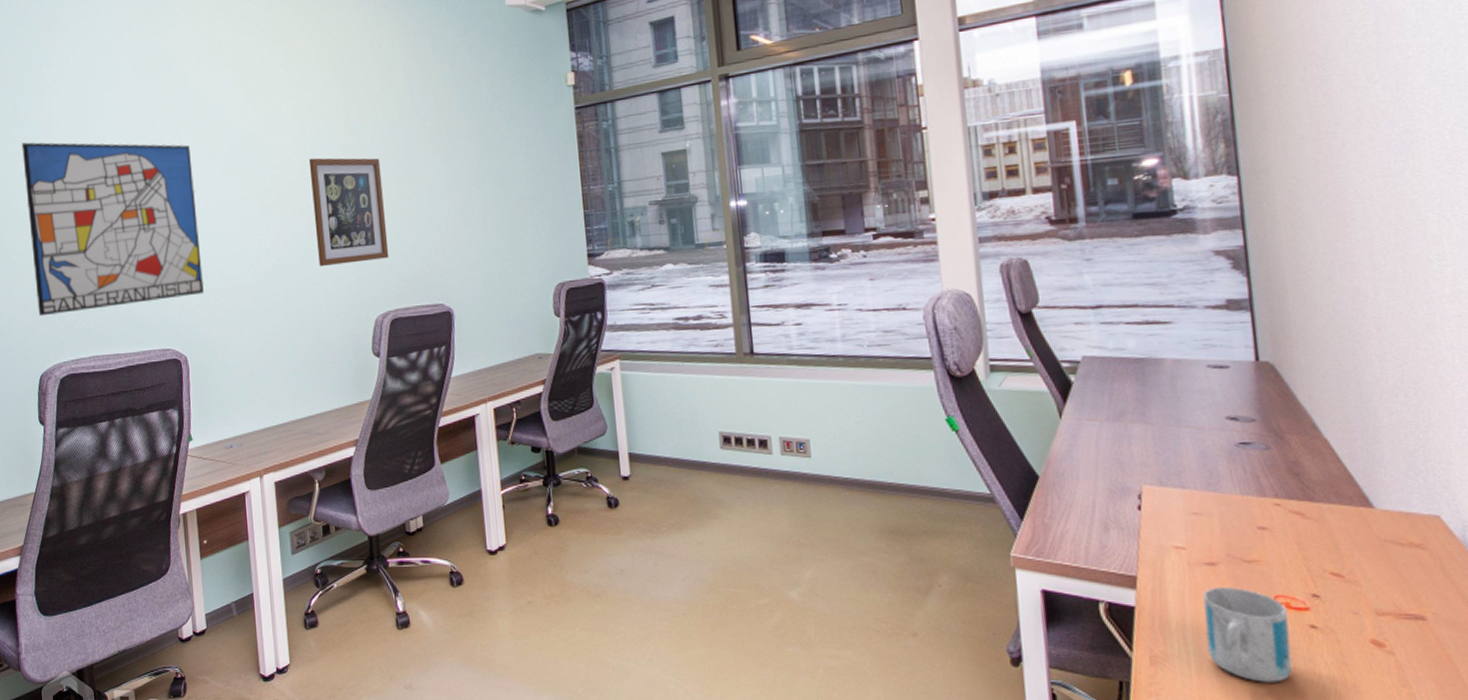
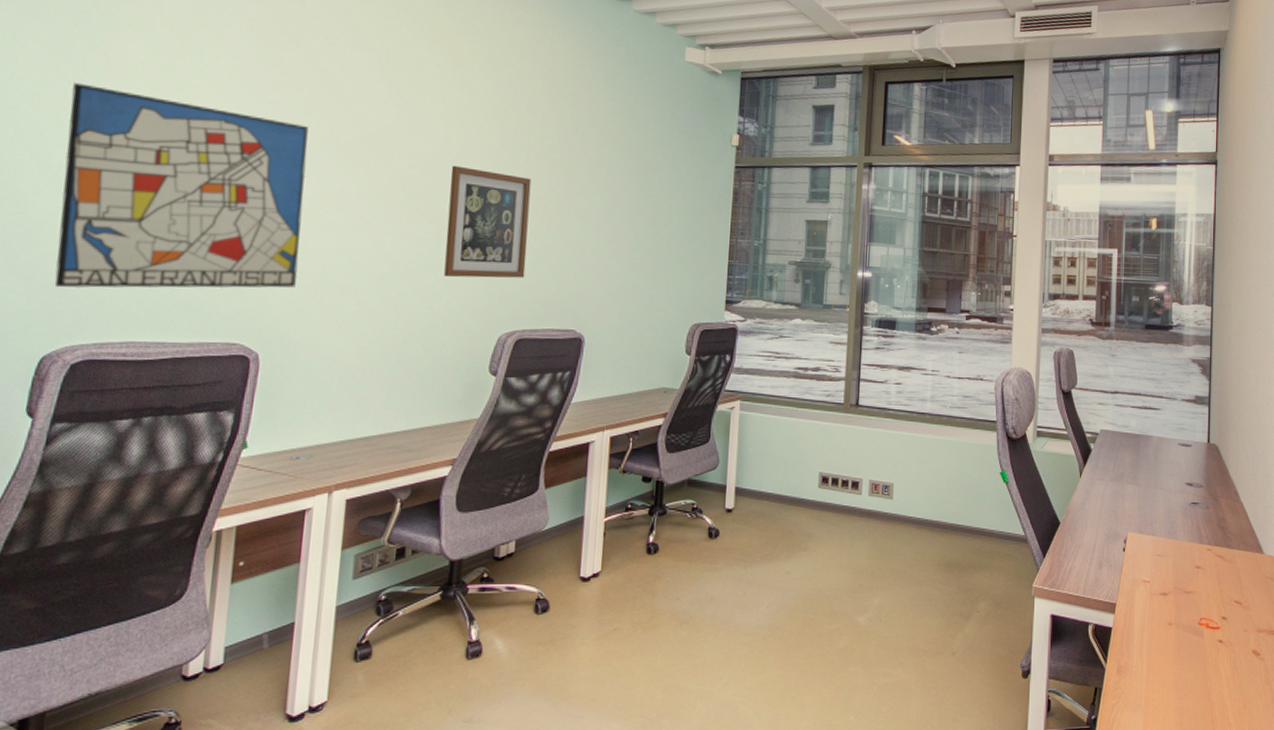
mug: present [1203,587,1293,683] -> none [1155,612,1207,685]

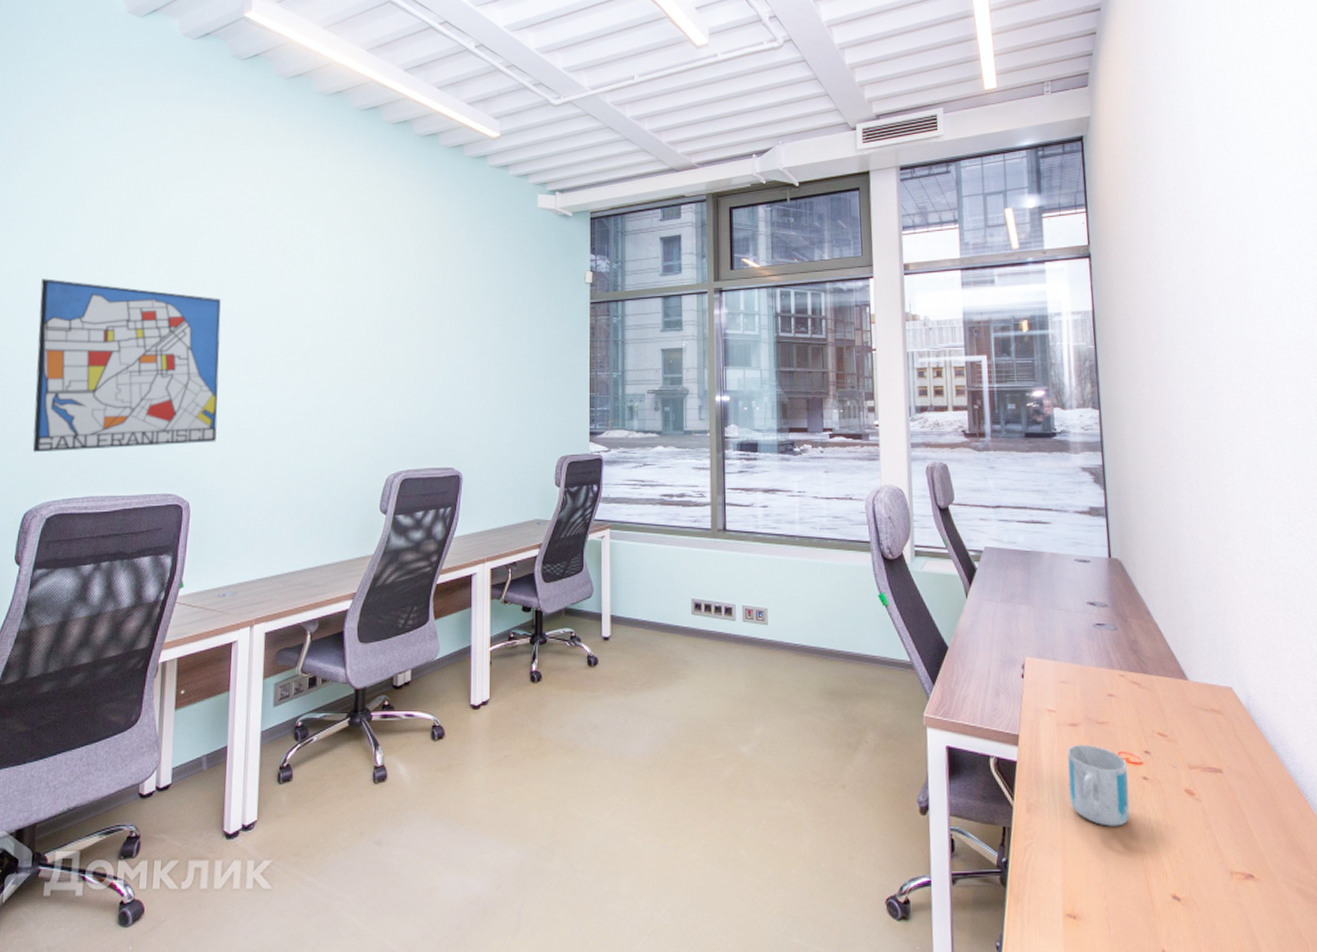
wall art: present [444,165,532,278] -> none [337,323,408,424]
mug: none [1155,612,1207,685] -> present [1067,745,1131,827]

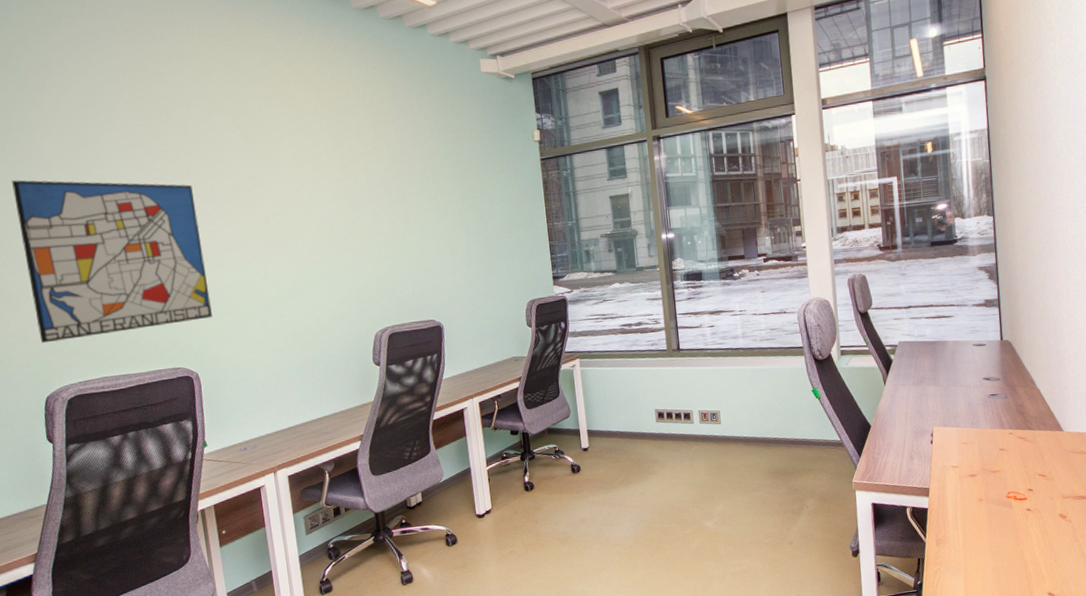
mug: present [1067,745,1131,827] -> none [968,489,1017,549]

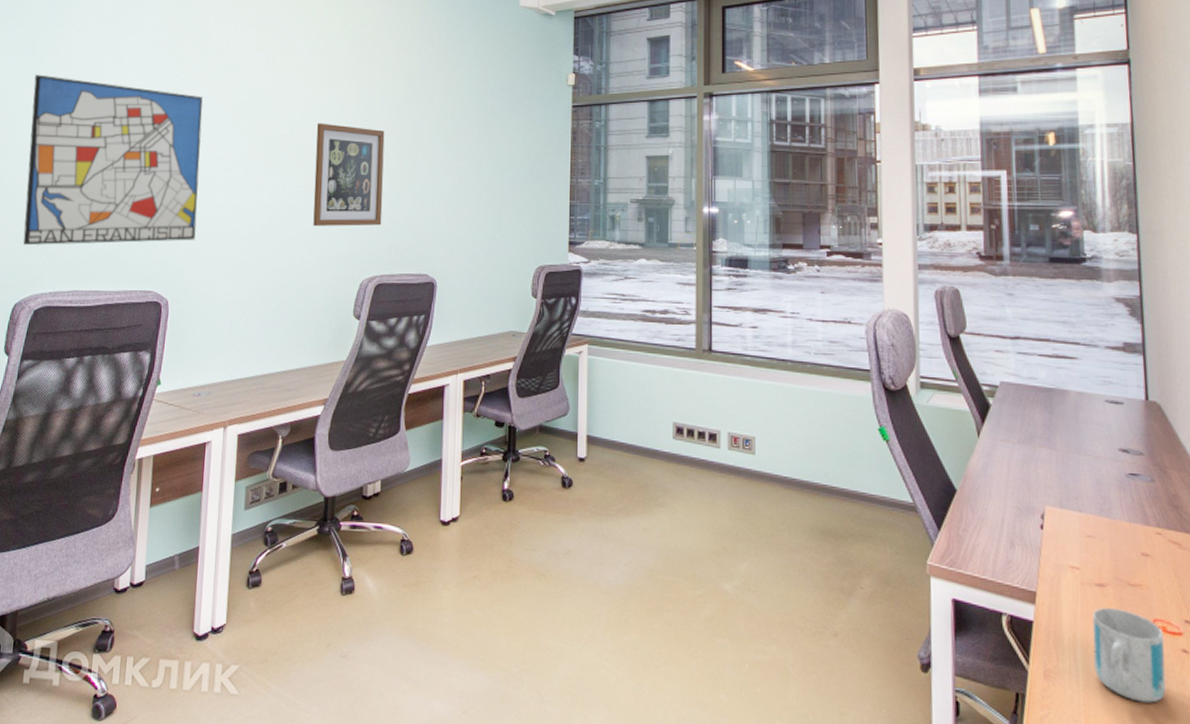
wall art: none [309,197,386,291] -> present [313,123,385,226]
mug: none [968,489,1017,549] -> present [1092,608,1167,703]

